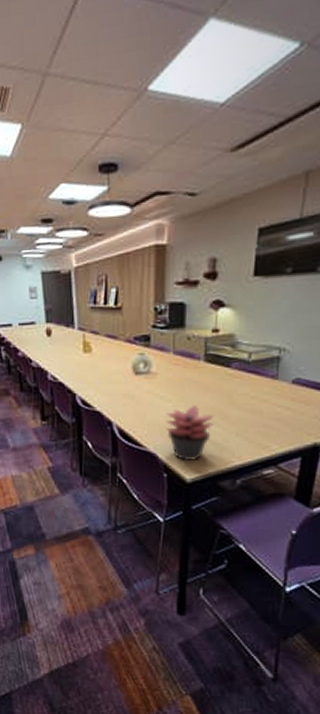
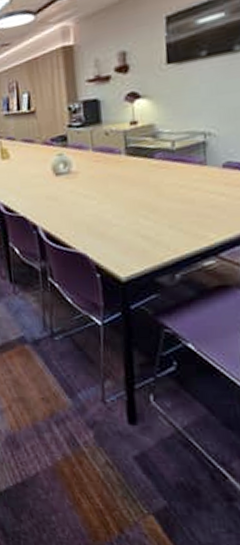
succulent plant: present [165,406,215,462] -> none [91,201,144,260]

